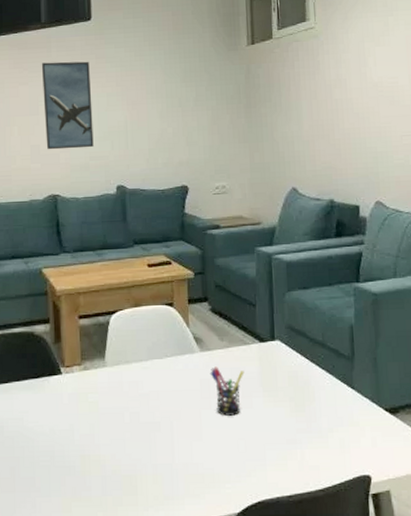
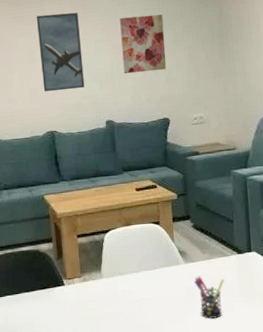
wall art: none [136,69,187,134] -> present [120,14,166,74]

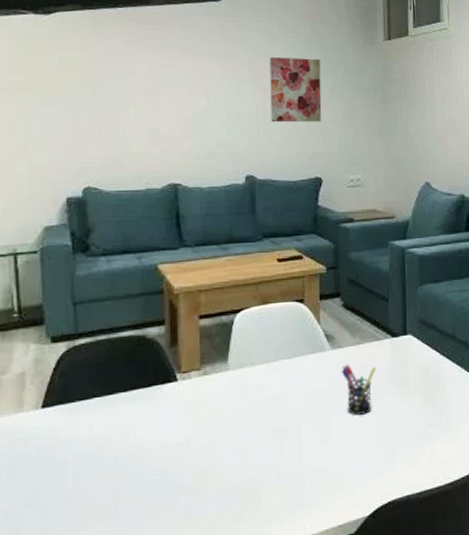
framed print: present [36,12,85,92] -> none [164,41,221,135]

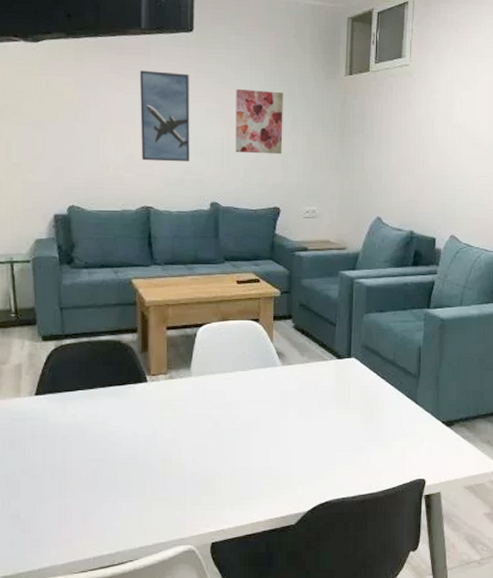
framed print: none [164,41,221,135] -> present [139,70,190,162]
pen holder: present [341,364,376,415] -> none [289,380,321,425]

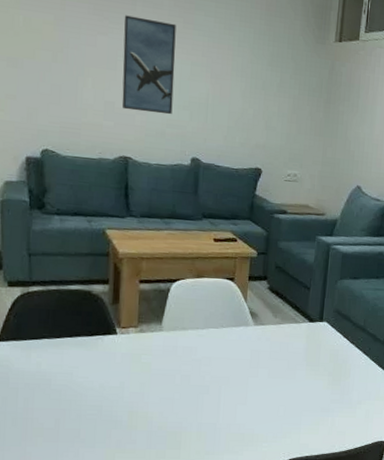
wall art: present [235,88,283,155] -> none [220,44,272,116]

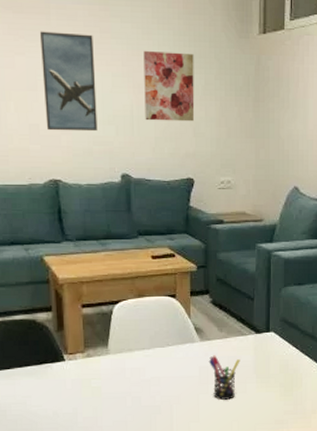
wall art: none [220,44,272,116] -> present [143,50,195,122]
pen holder: none [260,340,292,385] -> present [208,355,240,400]

